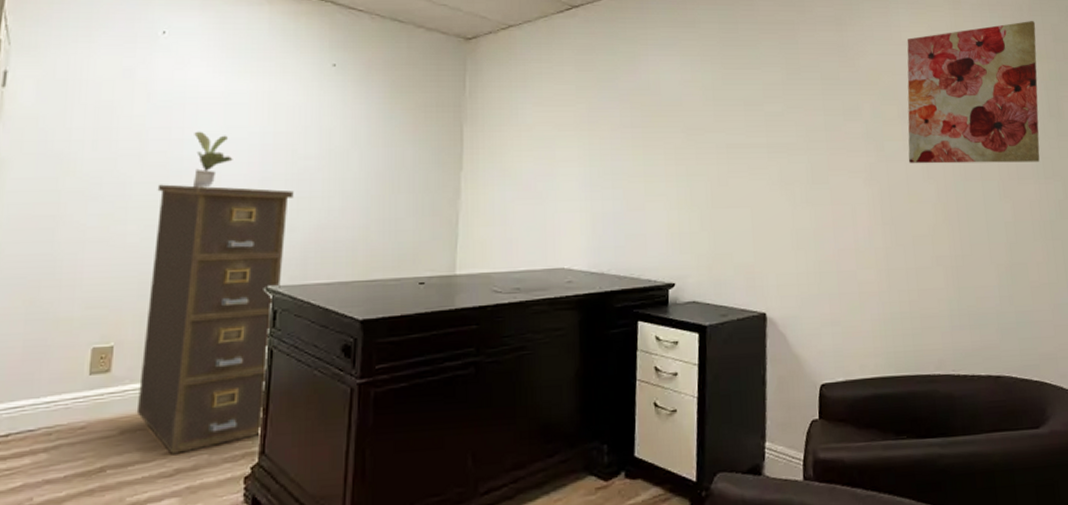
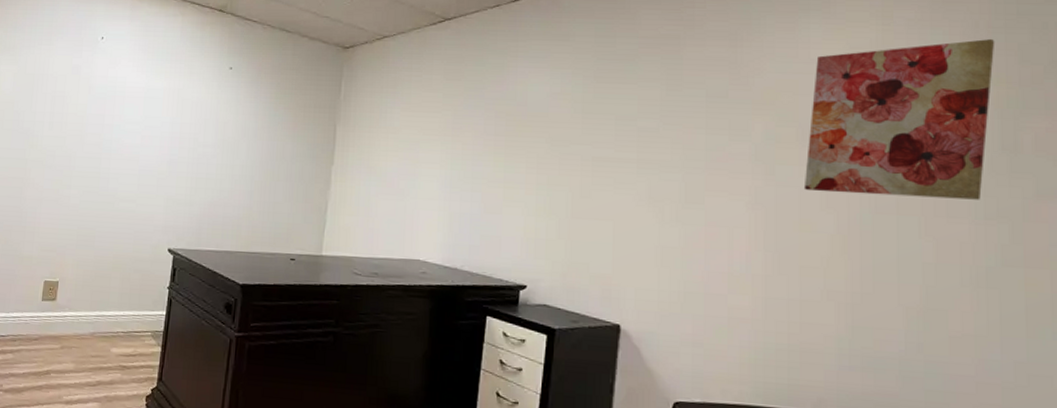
filing cabinet: present [136,184,294,454] -> none [72,159,194,370]
potted plant: present [193,131,233,188] -> none [119,119,149,165]

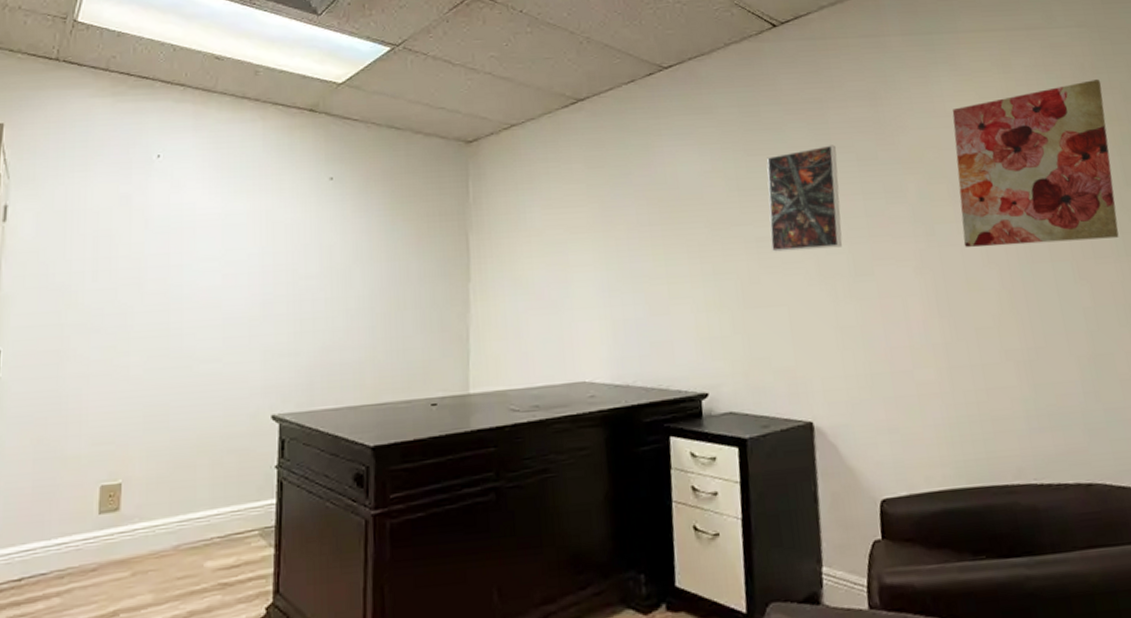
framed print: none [605,80,686,175] -> present [766,145,843,252]

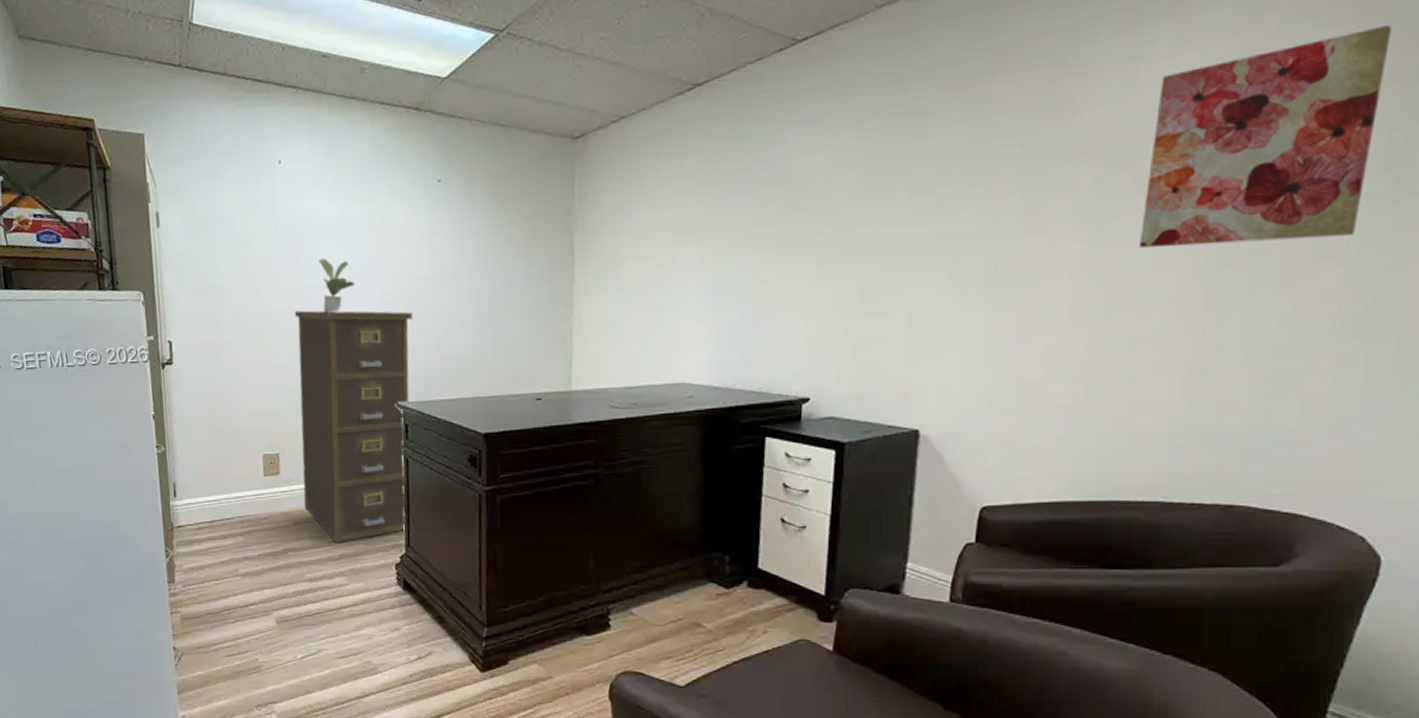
filing cabinet: none [147,312,296,595] -> present [294,310,413,542]
potted plant: none [193,255,233,315] -> present [318,258,355,313]
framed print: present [766,145,843,252] -> none [899,128,996,254]

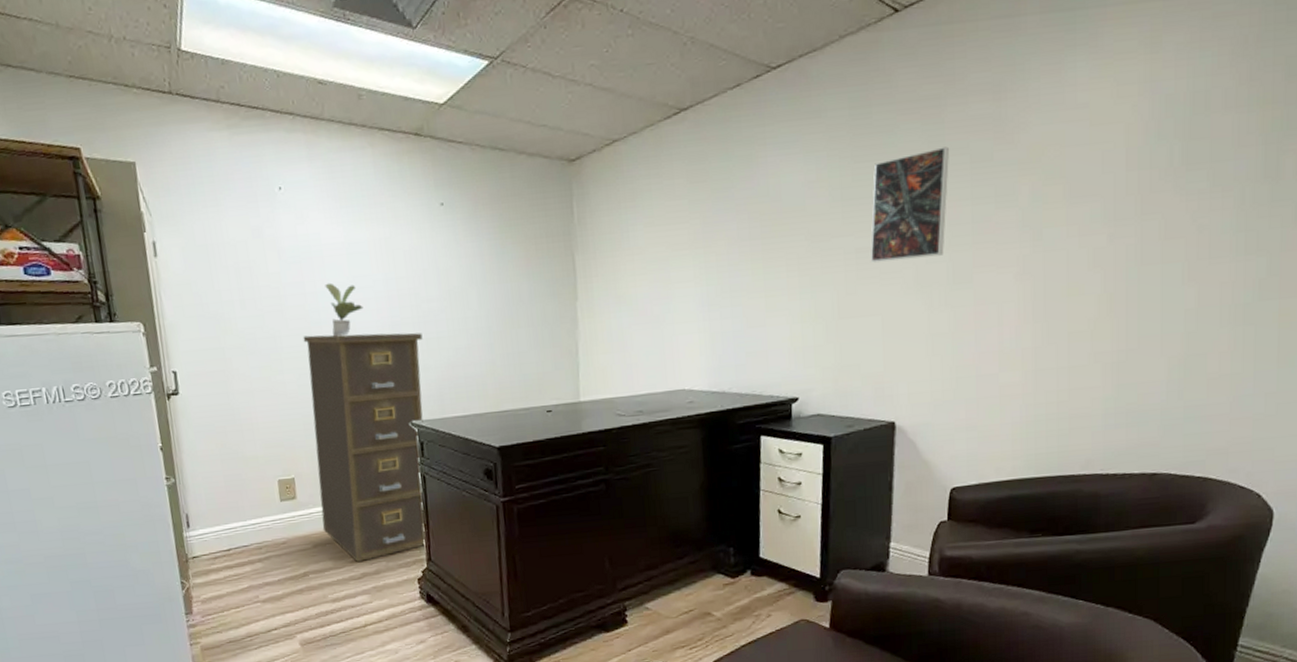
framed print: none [899,128,996,254] -> present [870,146,949,263]
wall art: present [1138,25,1393,249] -> none [1071,55,1264,252]

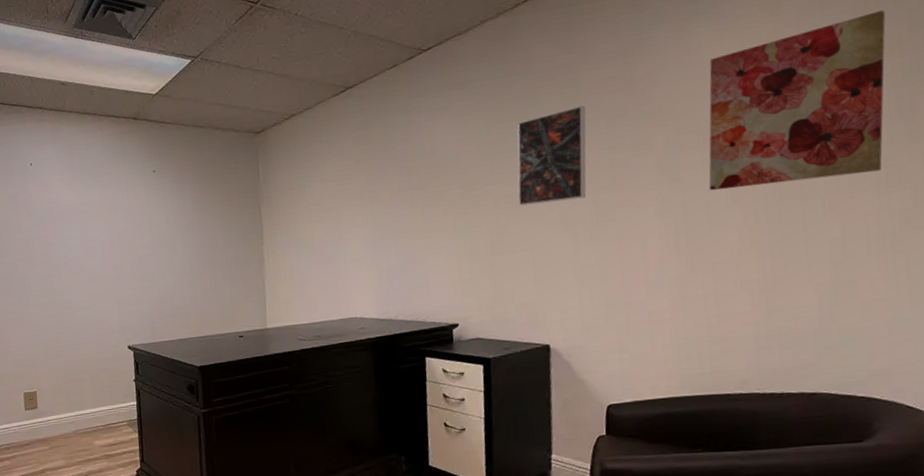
filing cabinet: present [303,332,425,562] -> none [45,273,139,461]
potted plant: present [325,282,363,337] -> none [63,235,92,278]
wall art: none [1071,55,1264,252] -> present [708,10,886,191]

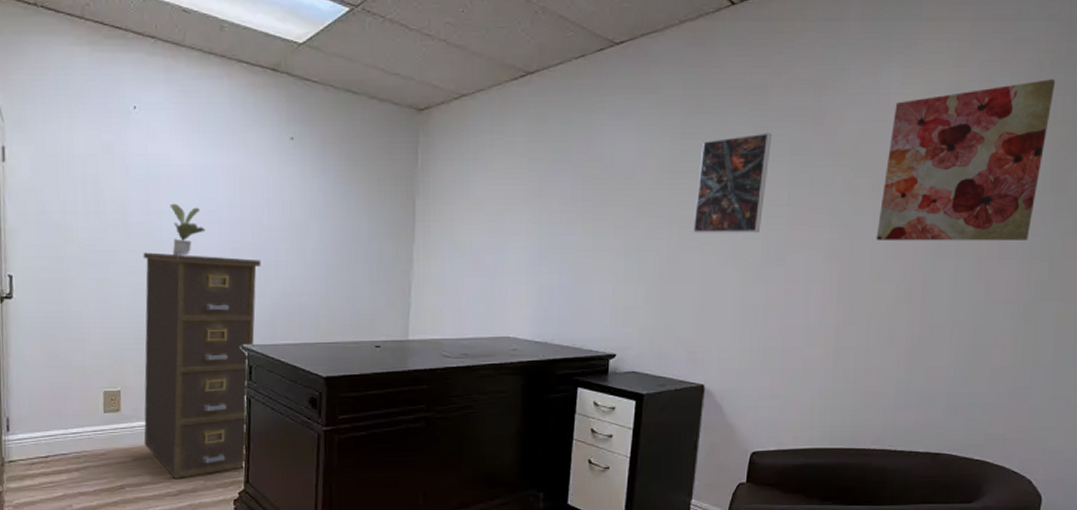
filing cabinet: none [45,273,139,461] -> present [143,252,261,478]
potted plant: none [63,235,92,278] -> present [170,203,206,256]

